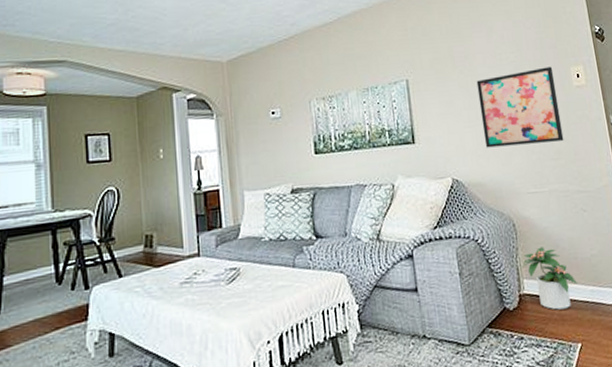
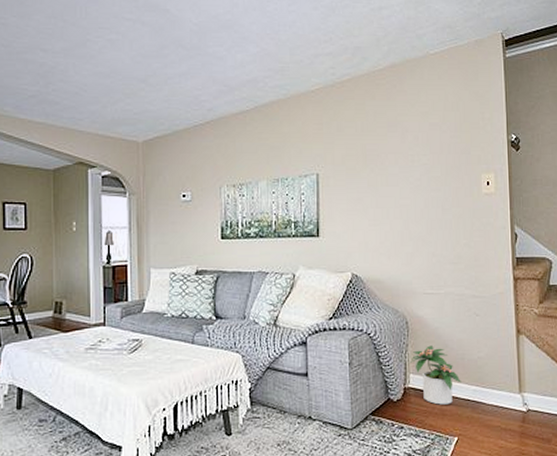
wall art: present [476,66,564,148] -> none [386,172,466,247]

